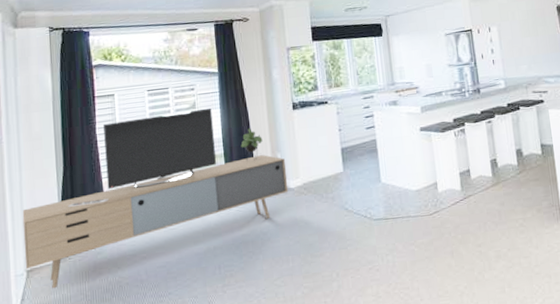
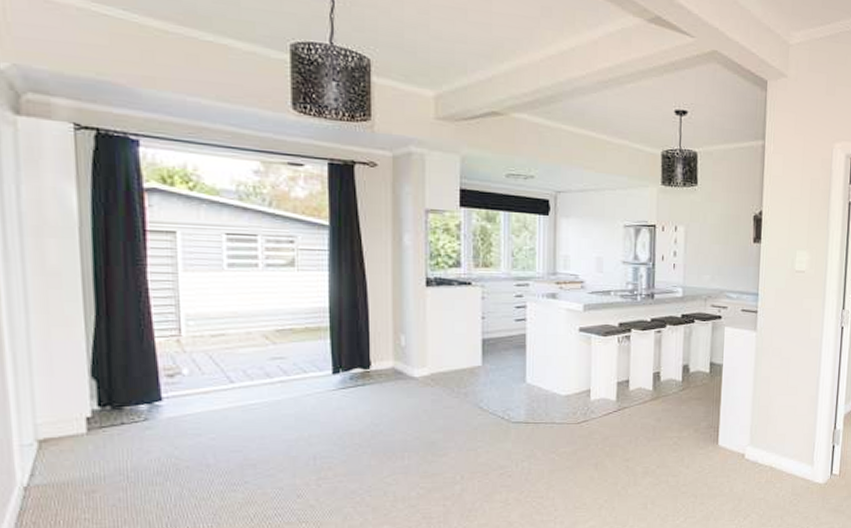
media console: present [22,107,289,289] -> none [30,268,411,466]

